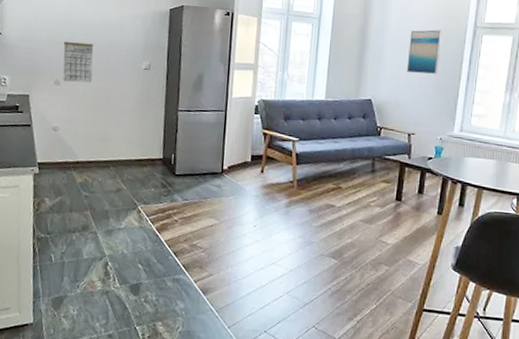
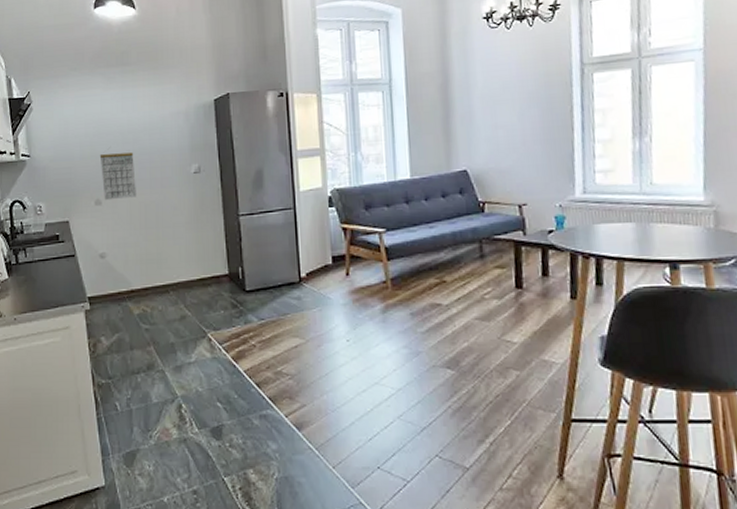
wall art: present [406,29,442,74] -> none [502,75,545,132]

